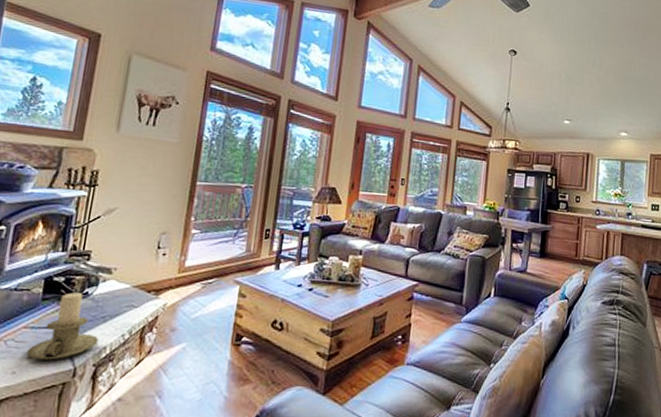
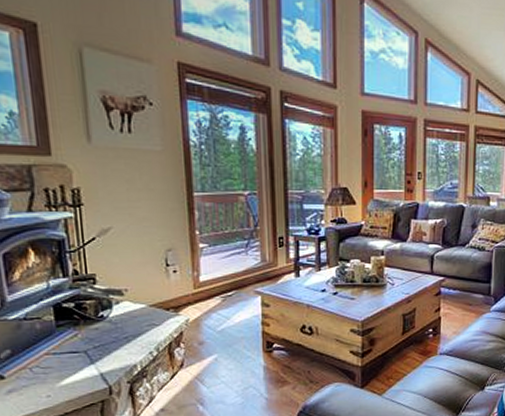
candle holder: present [26,292,100,360] -> none [55,317,128,382]

